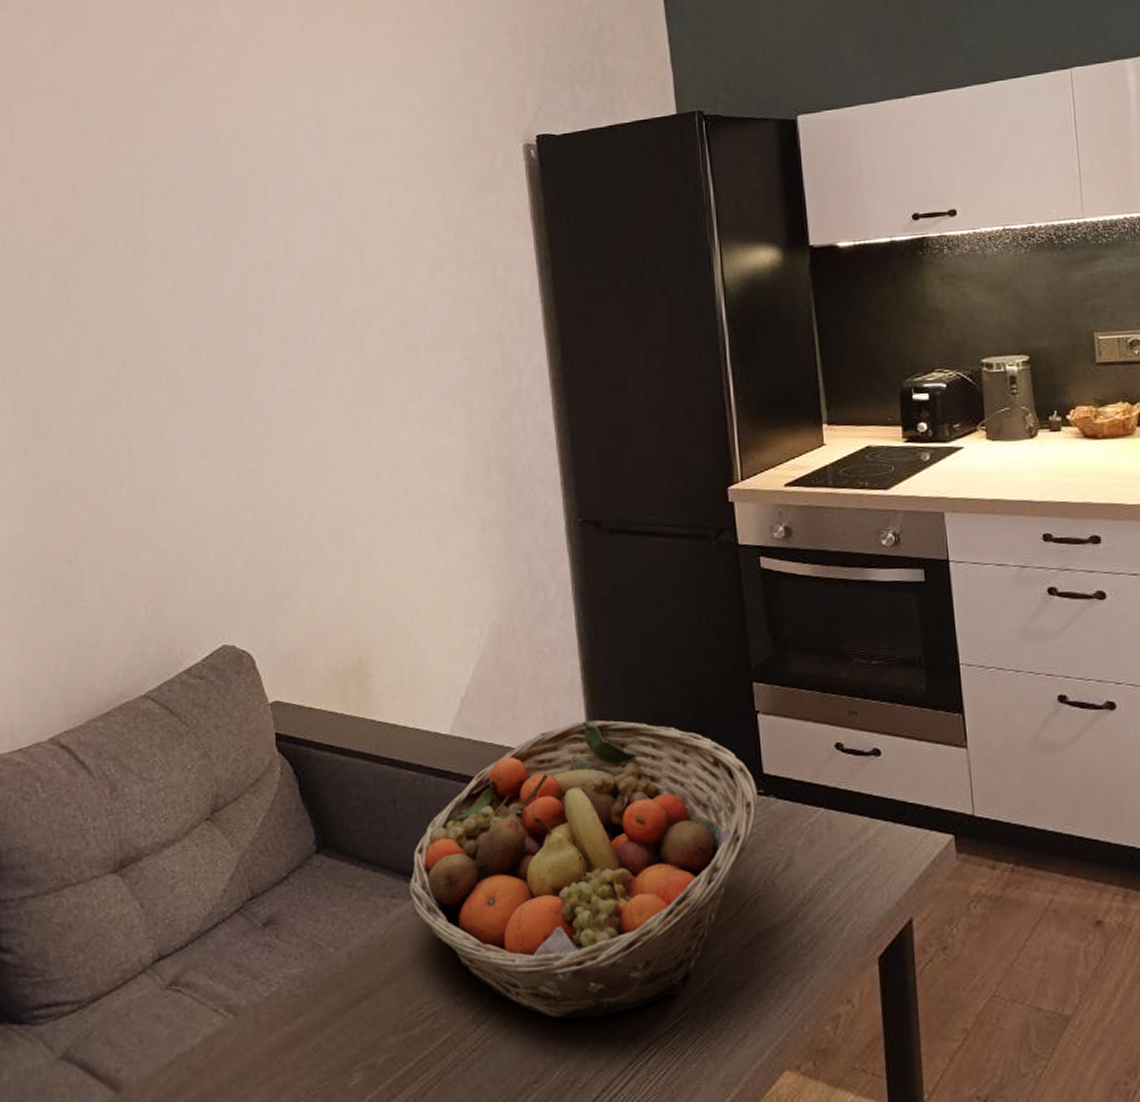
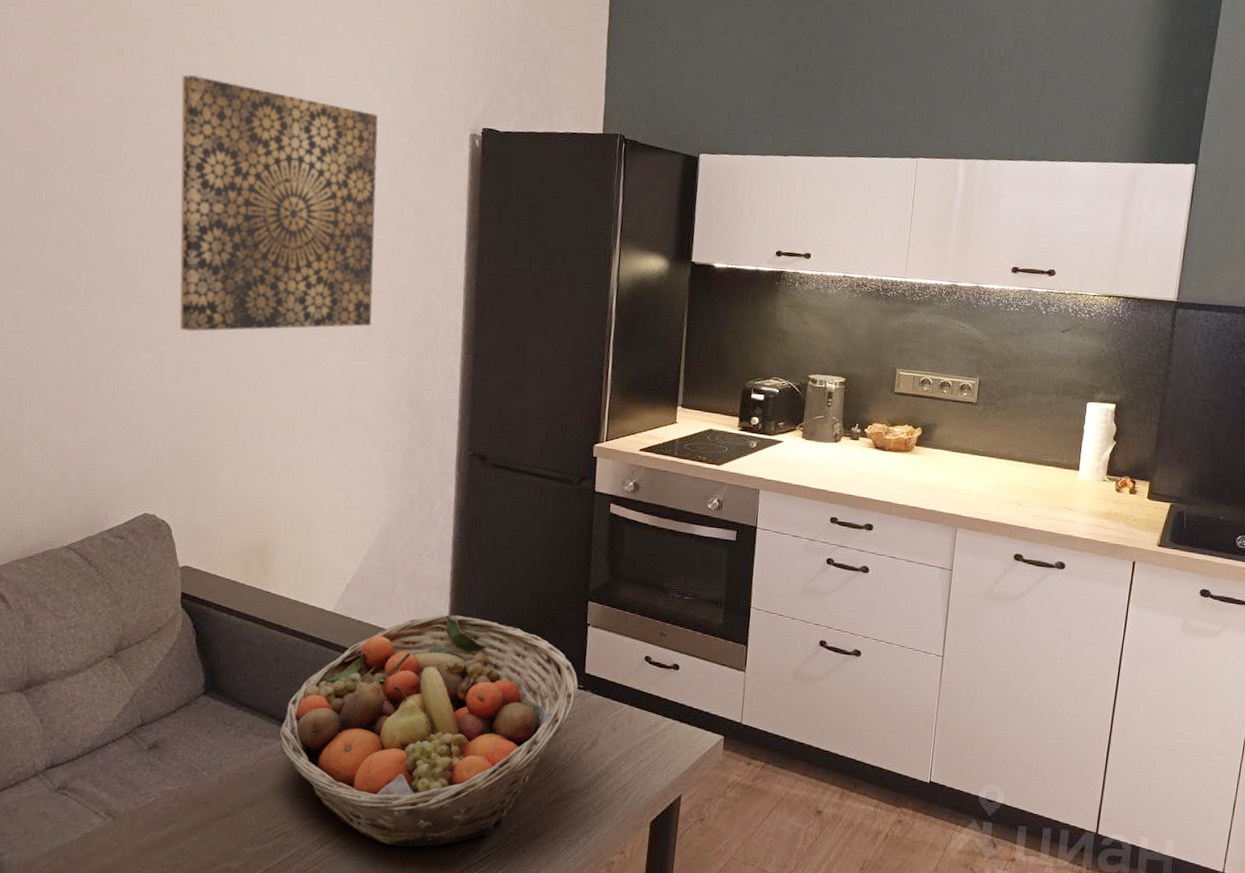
wall art: none [199,138,444,428] -> present [180,74,379,332]

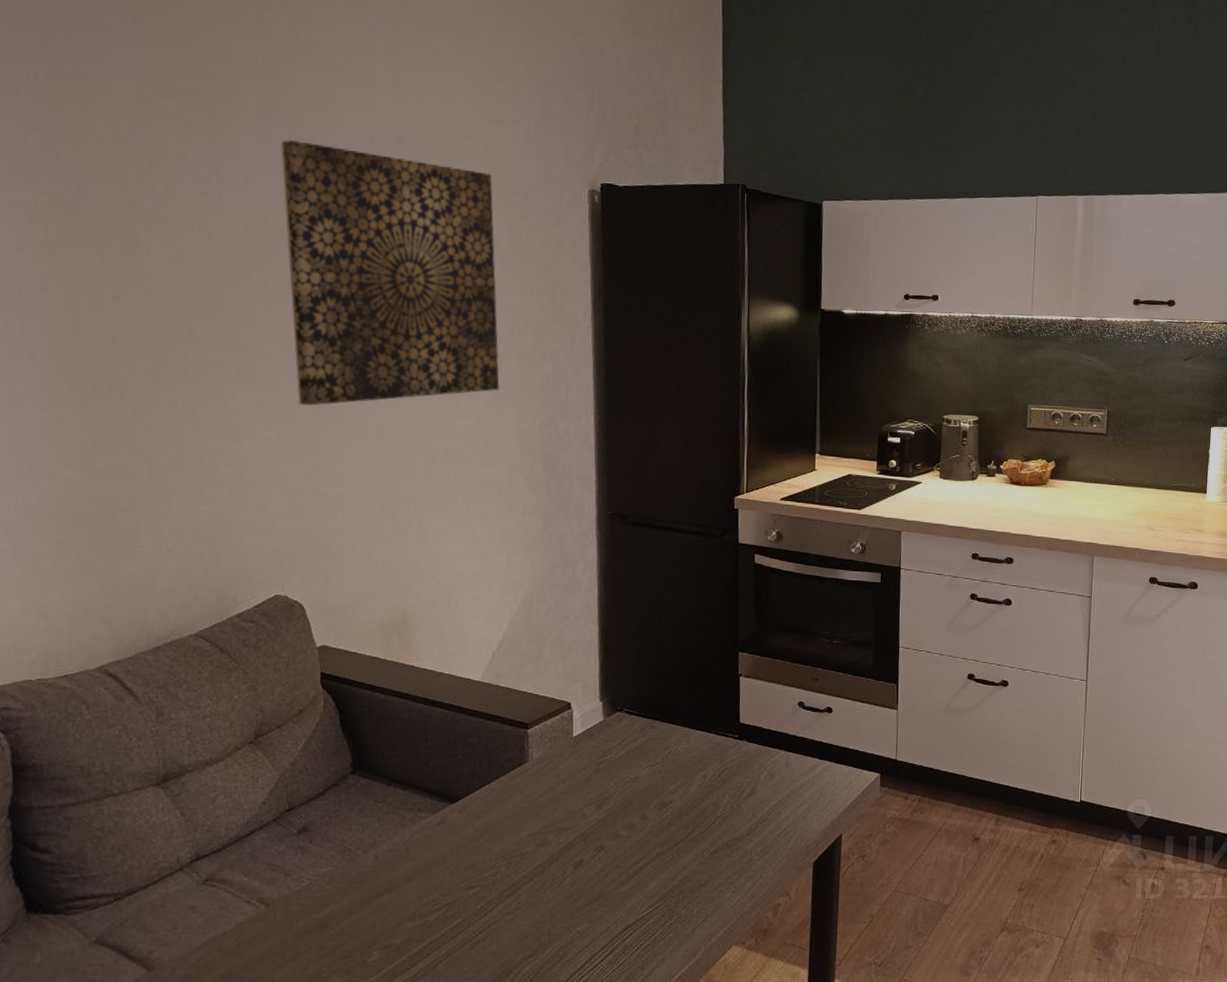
fruit basket: present [279,614,579,847] -> none [434,675,734,908]

